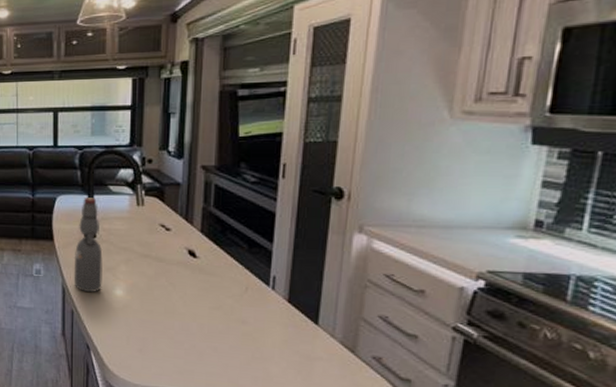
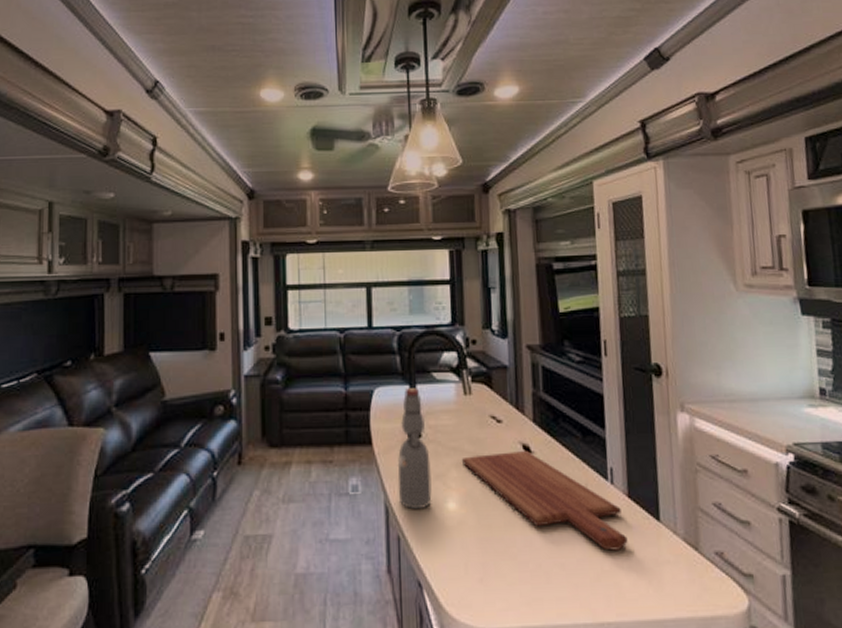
cutting board: none [130,255,282,344] -> present [461,451,628,551]

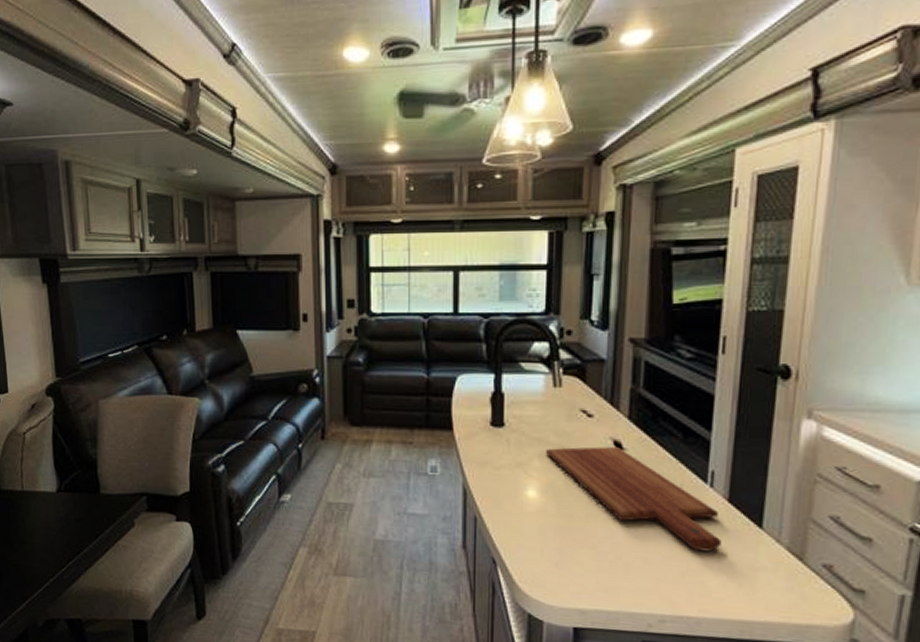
bottle: present [397,387,432,510] -> none [477,375,512,495]

